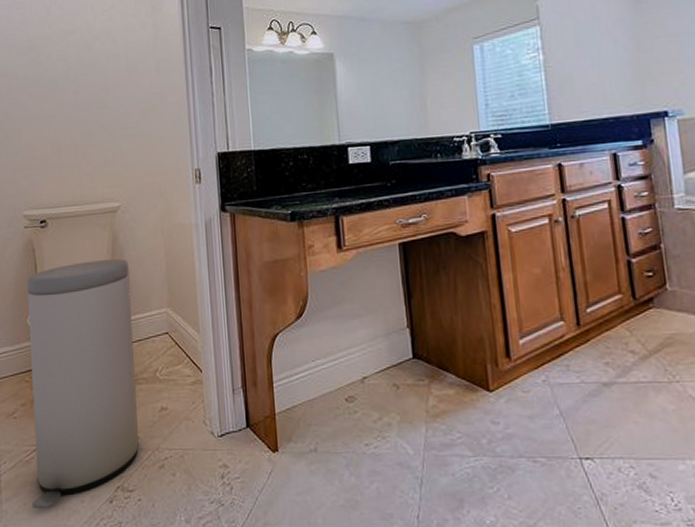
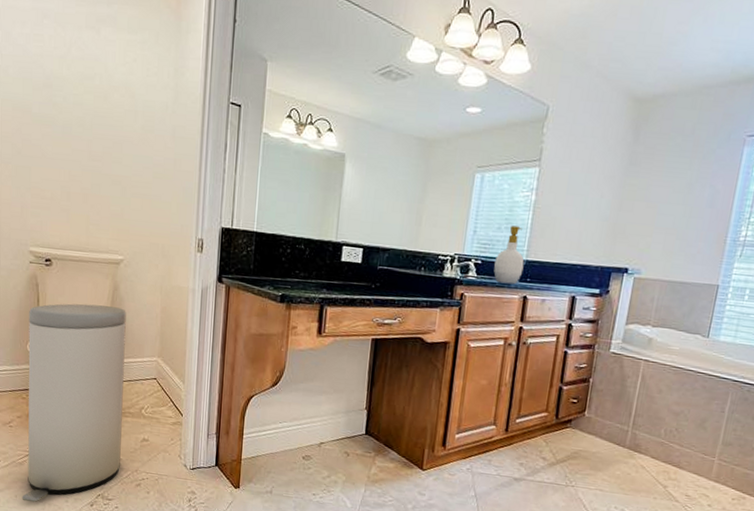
soap bottle: none [516,90,551,155] -> present [493,225,525,285]

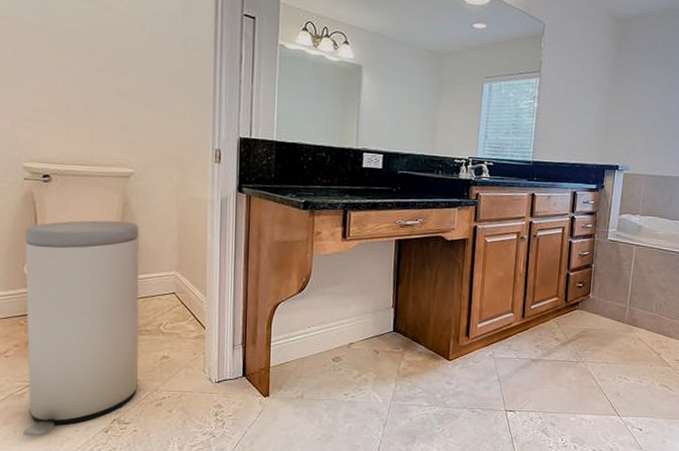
soap bottle: present [493,225,525,285] -> none [504,130,531,184]

